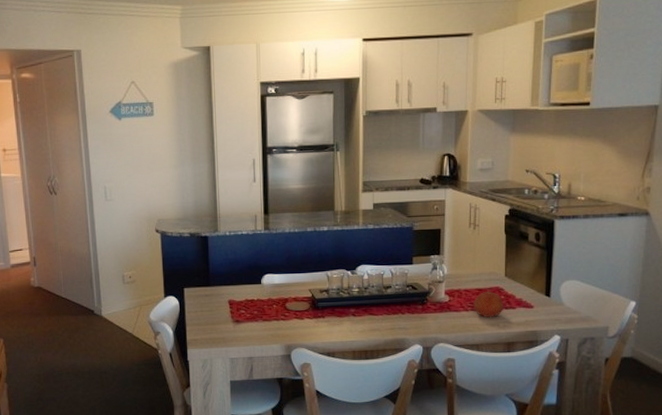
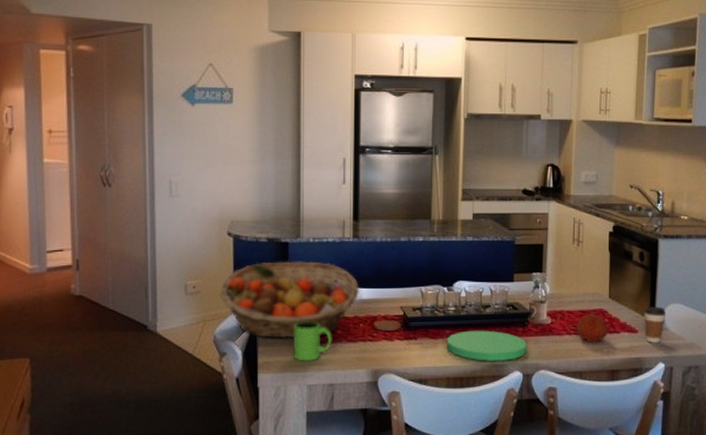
fruit basket: none [152,252,273,319] -> present [220,261,360,339]
mug: none [215,304,250,338] -> present [293,321,332,362]
plate: none [351,308,427,336] -> present [446,330,527,361]
coffee cup: none [540,283,561,317] -> present [644,306,665,343]

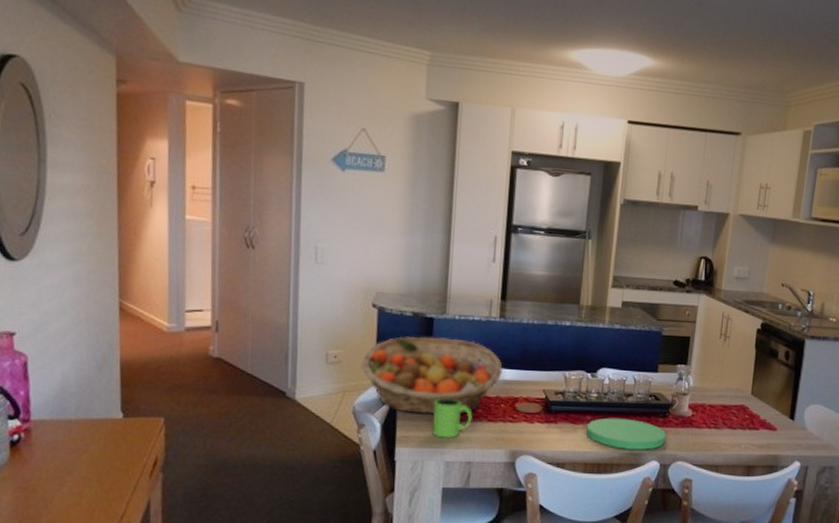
fruit: present [576,314,608,343] -> none [716,409,748,438]
coffee cup: present [644,306,665,343] -> none [783,406,806,442]

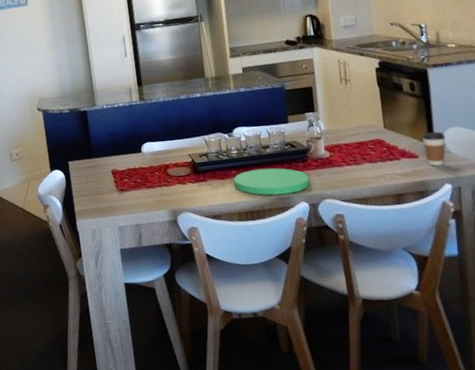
fruit basket: present [361,336,504,415] -> none [38,123,152,191]
mug: present [432,398,473,438] -> none [100,173,134,208]
coffee cup: none [783,406,806,442] -> present [422,131,446,166]

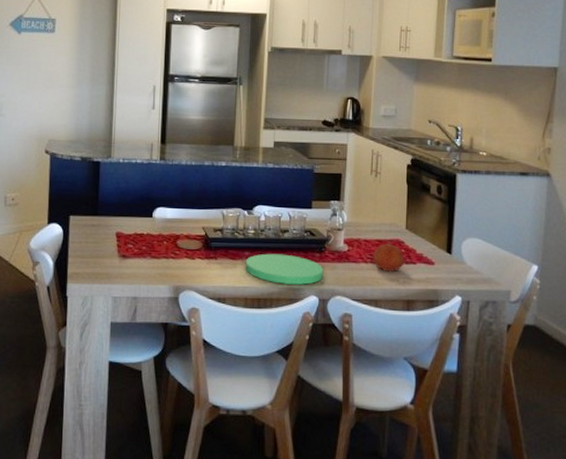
fruit: none [355,144,388,171] -> present [373,244,405,273]
coffee cup: present [422,131,446,166] -> none [441,239,463,276]

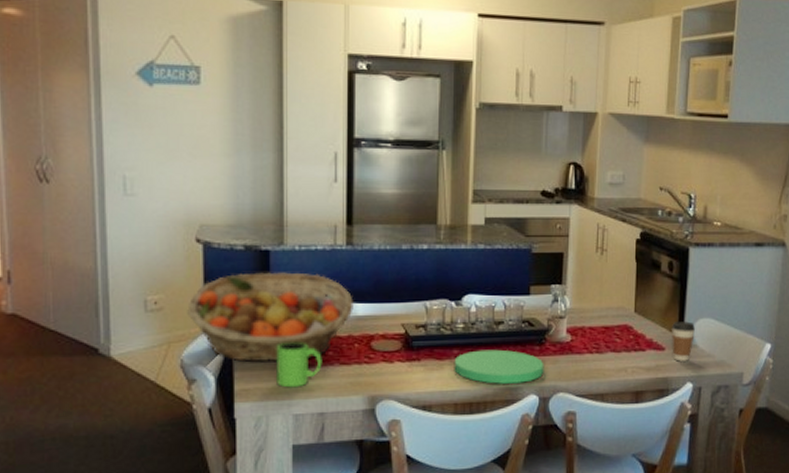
fruit basket: none [35,179,165,252] -> present [187,272,355,362]
mug: none [100,236,138,275] -> present [276,341,322,388]
fruit: present [373,244,405,273] -> none [599,330,633,362]
coffee cup: none [441,239,463,276] -> present [672,321,695,362]

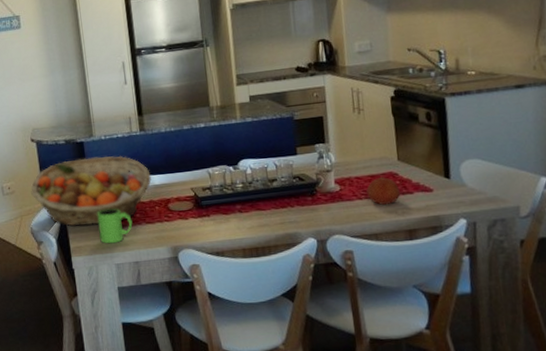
plate: present [454,349,544,384] -> none [238,202,319,231]
fruit: none [599,330,633,362] -> present [366,177,401,206]
coffee cup: present [672,321,695,362] -> none [437,164,462,201]

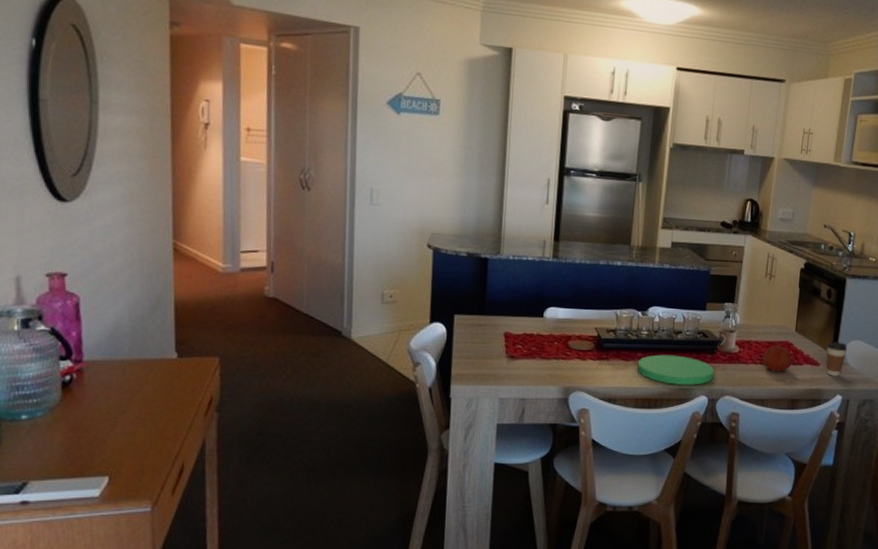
fruit basket: present [31,155,152,226] -> none [416,276,557,353]
mug: present [97,208,133,244] -> none [487,336,527,376]
plate: none [238,202,319,231] -> present [637,354,715,385]
coffee cup: none [437,164,462,201] -> present [826,342,847,376]

